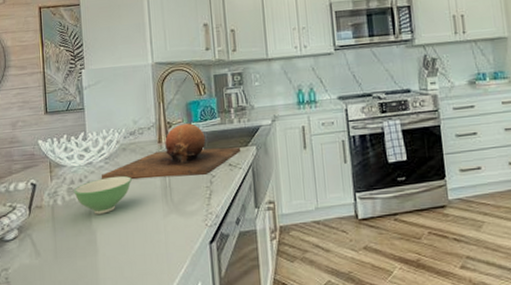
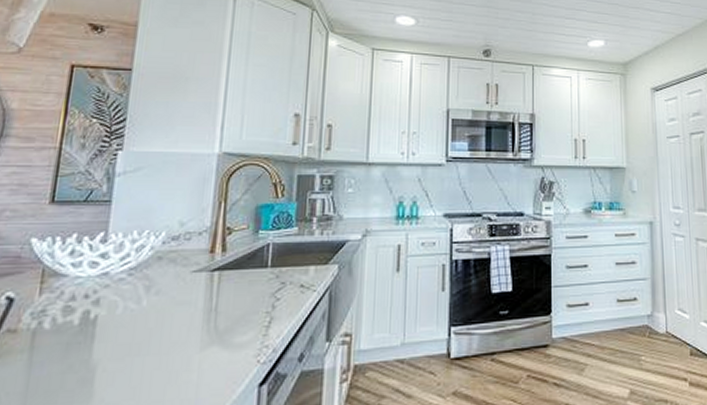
bowl: present [74,175,132,214] -> none [72,292,163,344]
chopping board: present [101,123,241,180] -> none [117,231,319,298]

